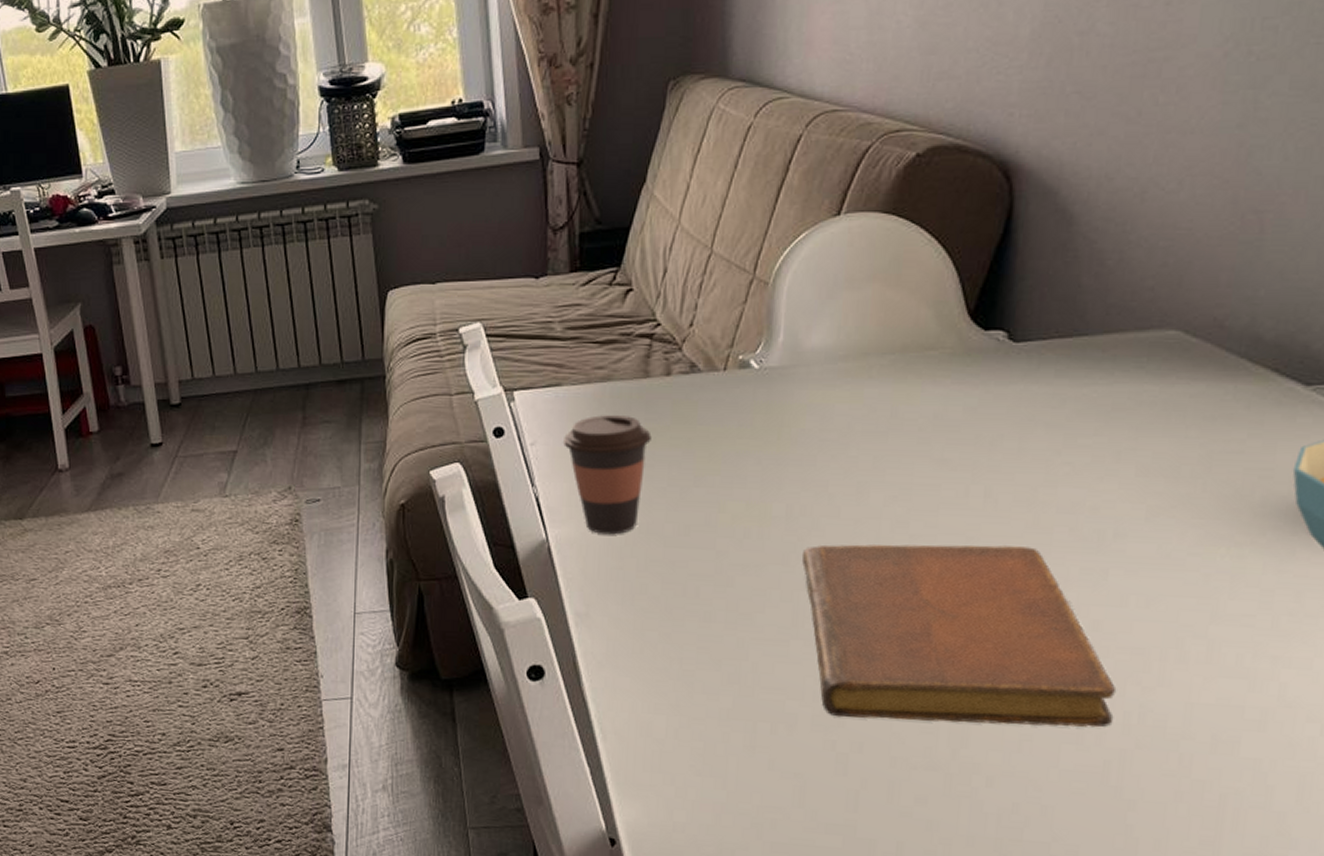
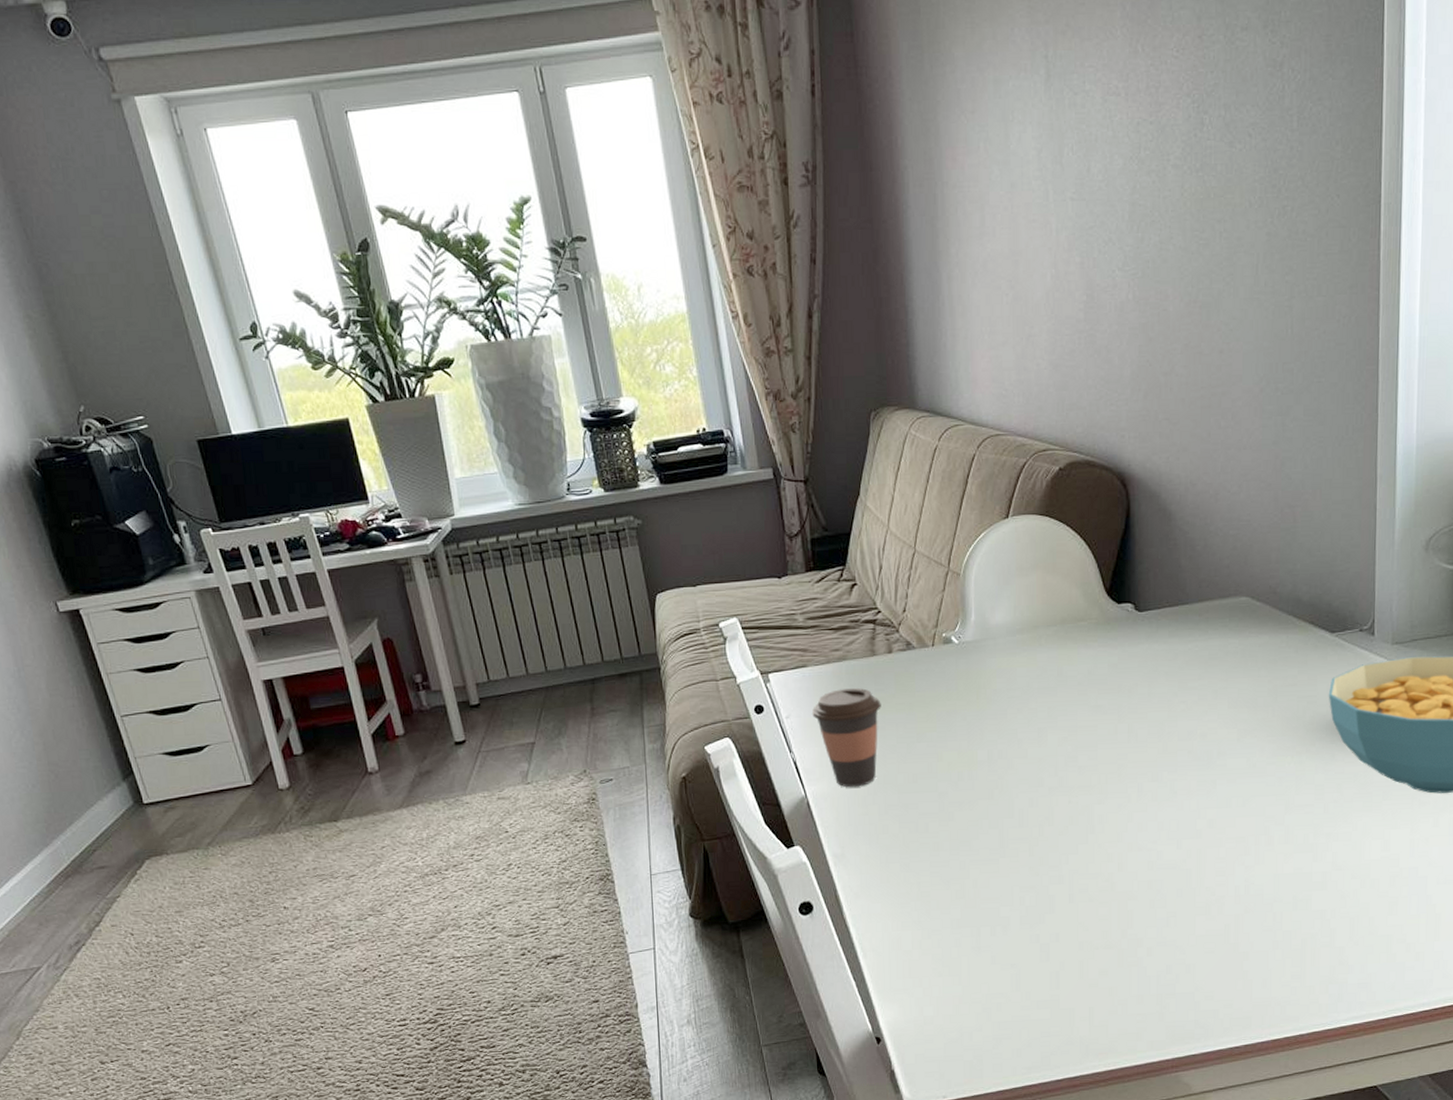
notebook: present [801,544,1117,728] -> none [1002,768,1229,916]

